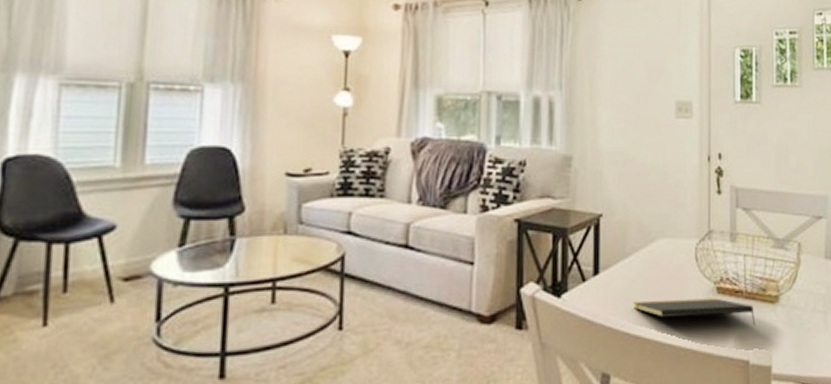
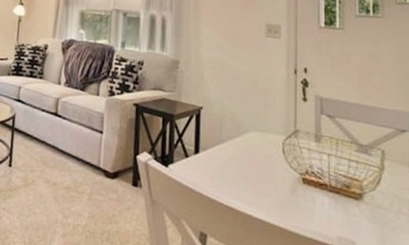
notepad: present [633,298,756,326] -> none [228,179,340,217]

